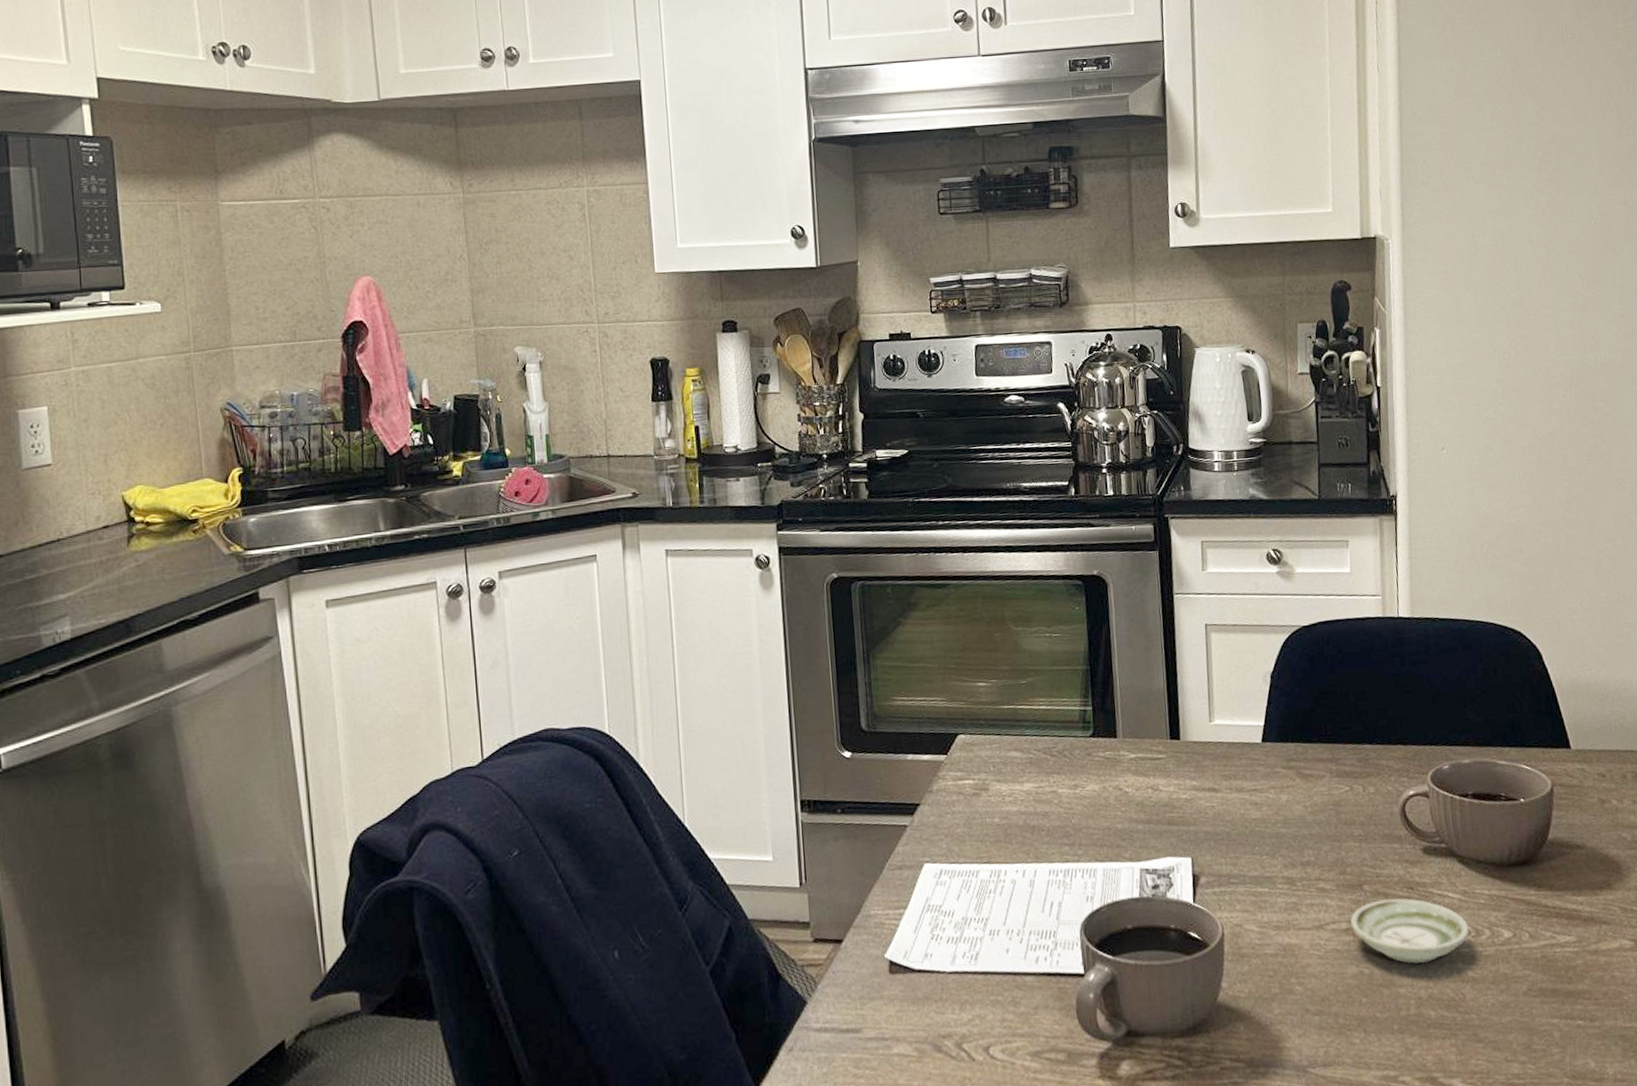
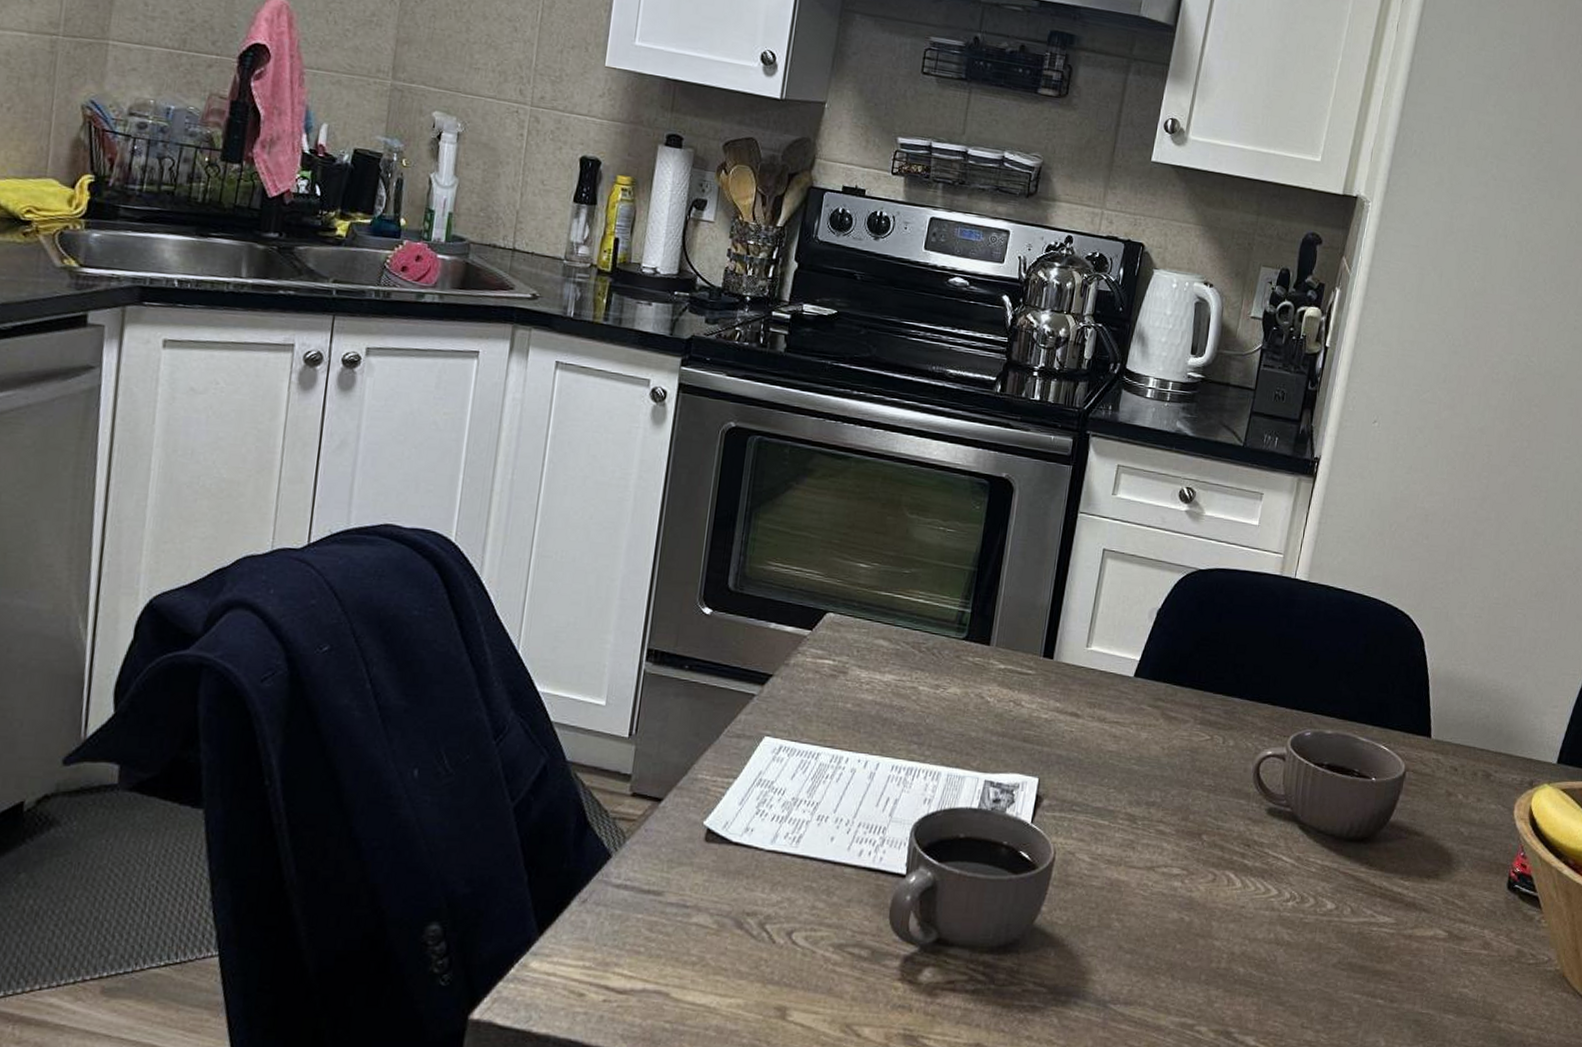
saucer: present [1350,898,1470,964] -> none [1181,852,1296,920]

